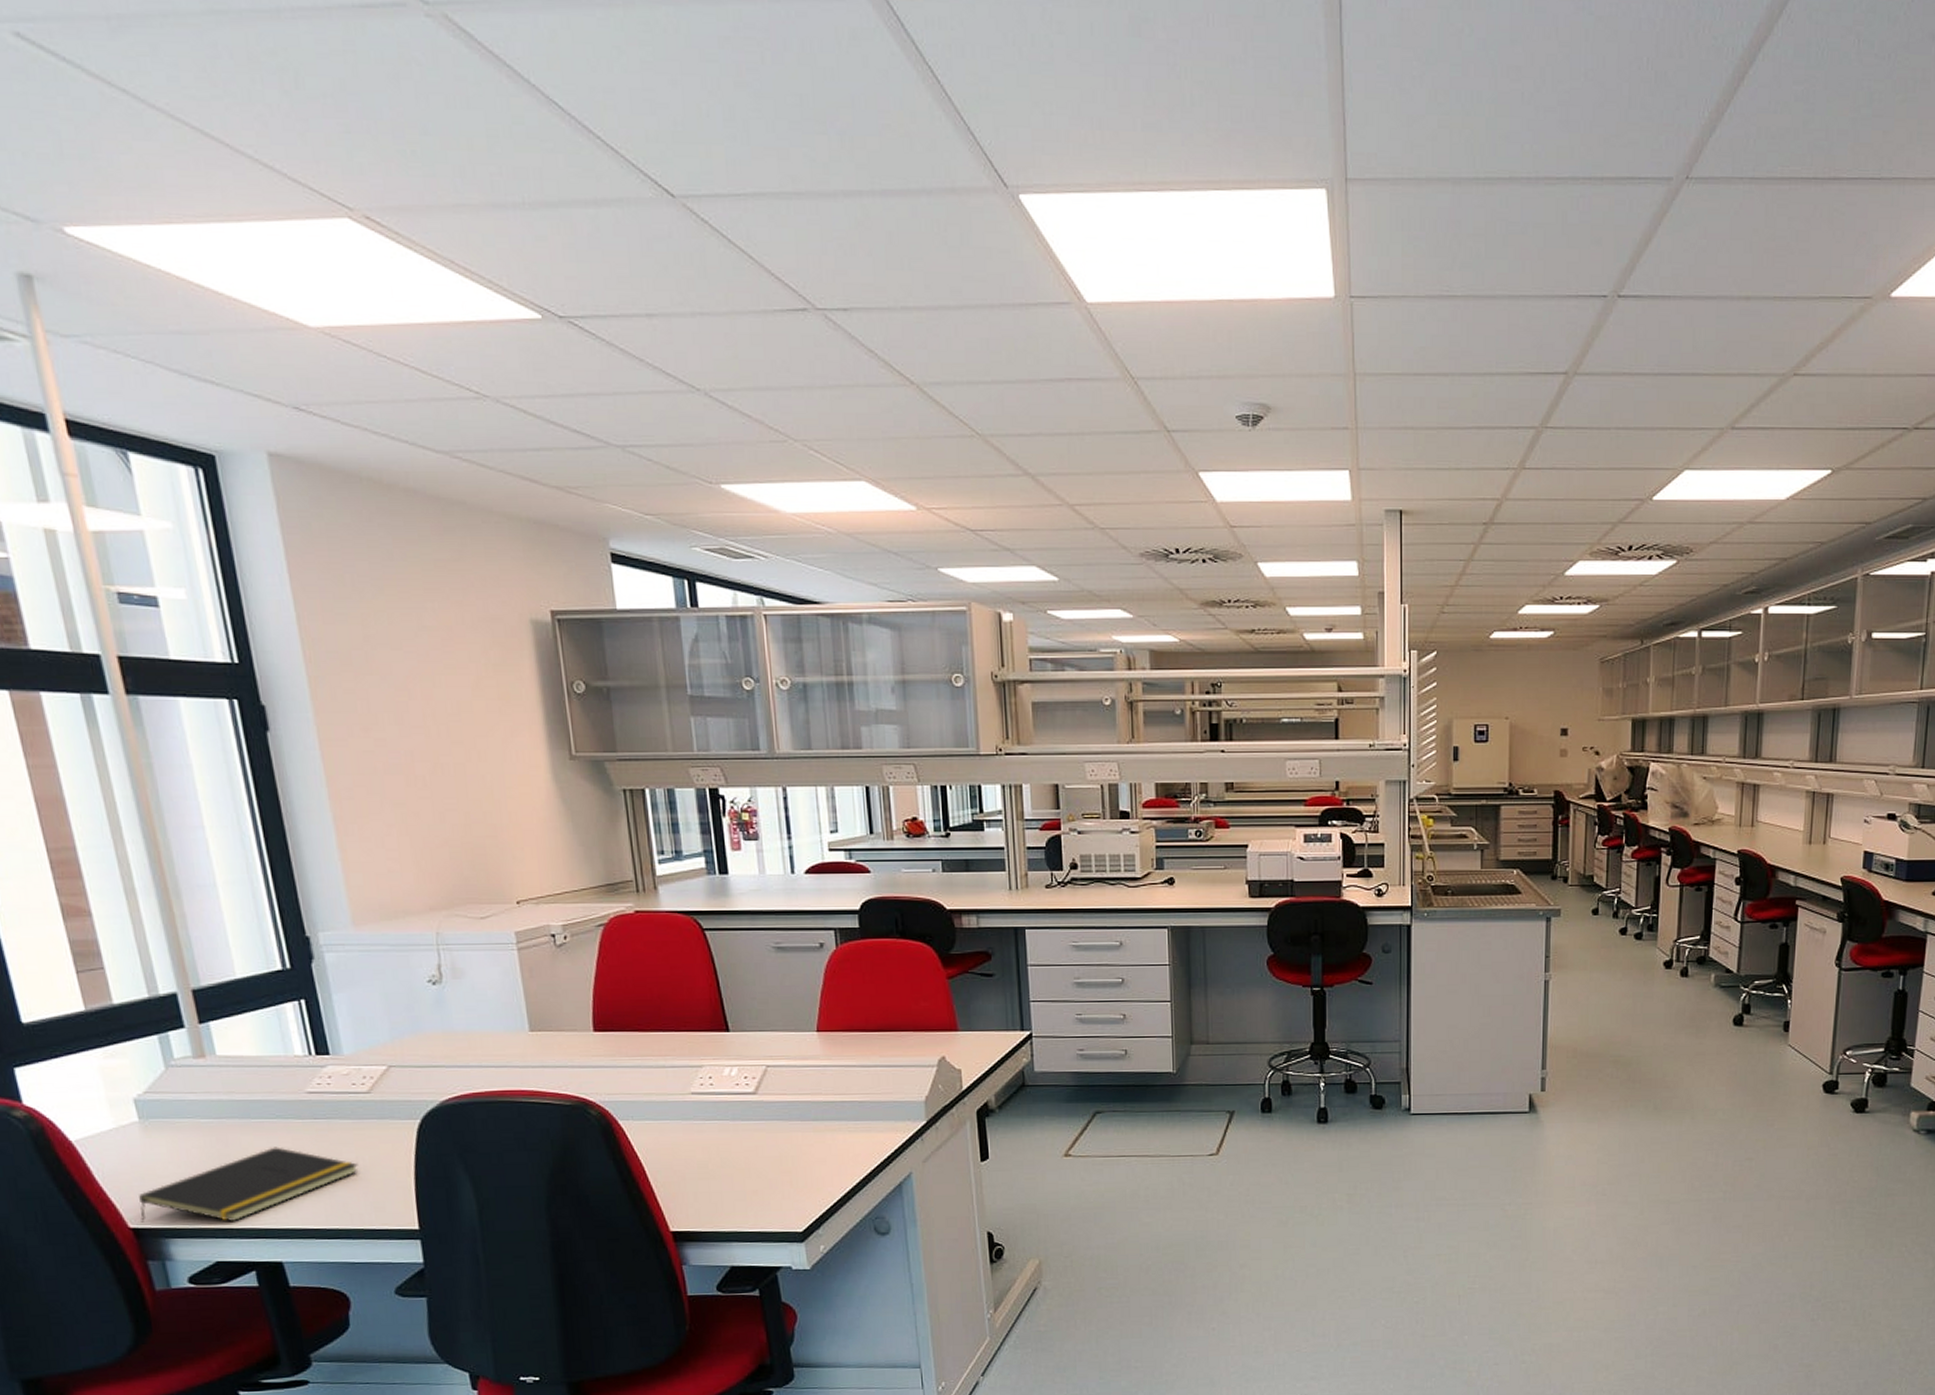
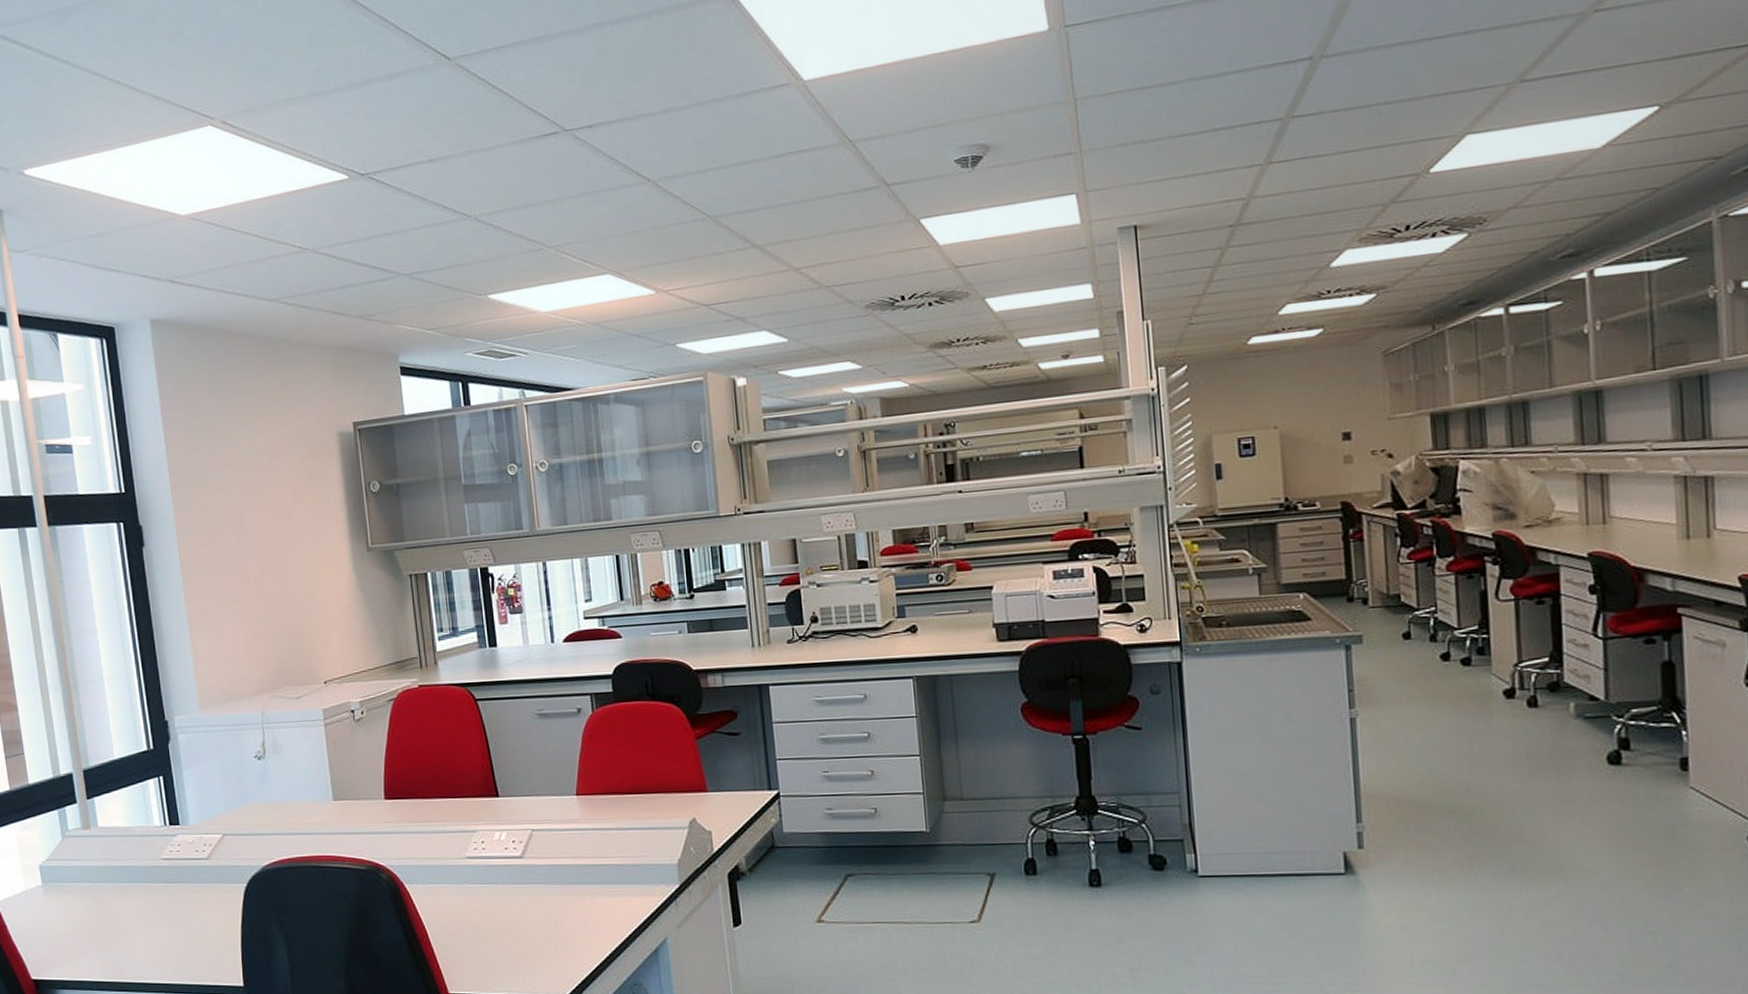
notepad: present [139,1147,359,1223] -> none [39,908,199,975]

